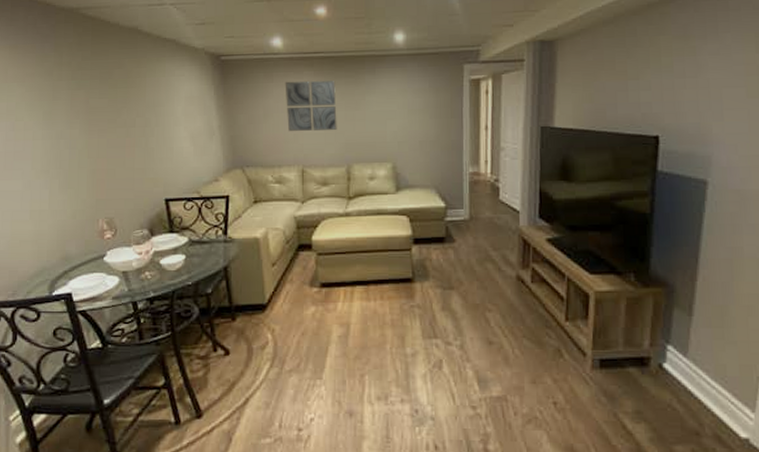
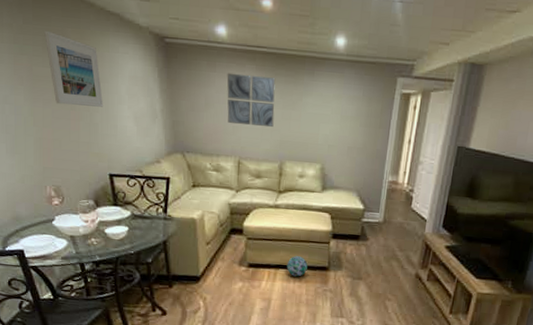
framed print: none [102,64,160,133] -> present [44,30,104,107]
decorative ball: none [364,269,389,293] -> present [286,256,308,277]

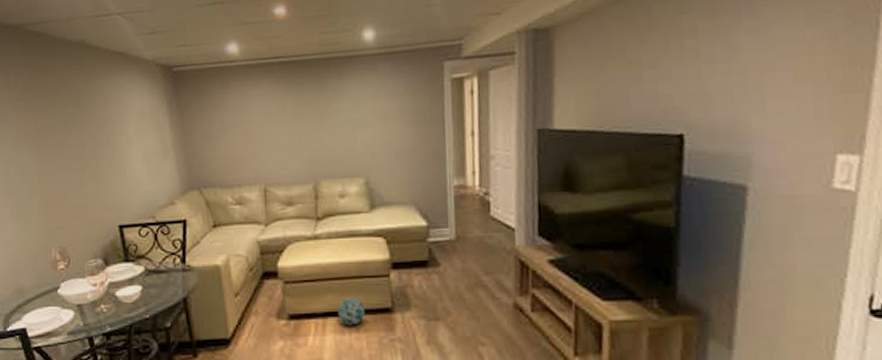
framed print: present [44,30,104,107] -> none [50,82,111,157]
wall art: present [227,73,276,128] -> none [242,88,302,148]

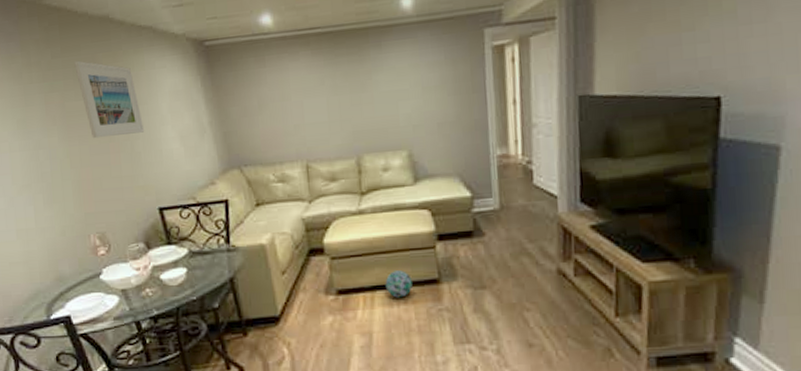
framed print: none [50,82,111,157] -> present [74,60,145,139]

